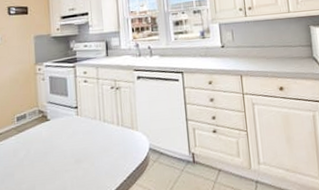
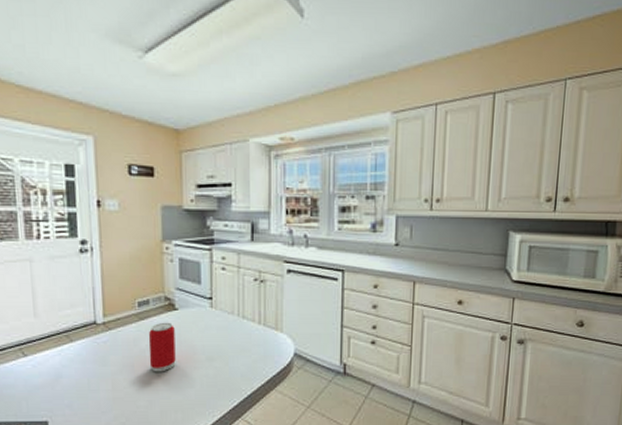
beverage can: none [25,132,50,179] -> present [148,322,176,372]

